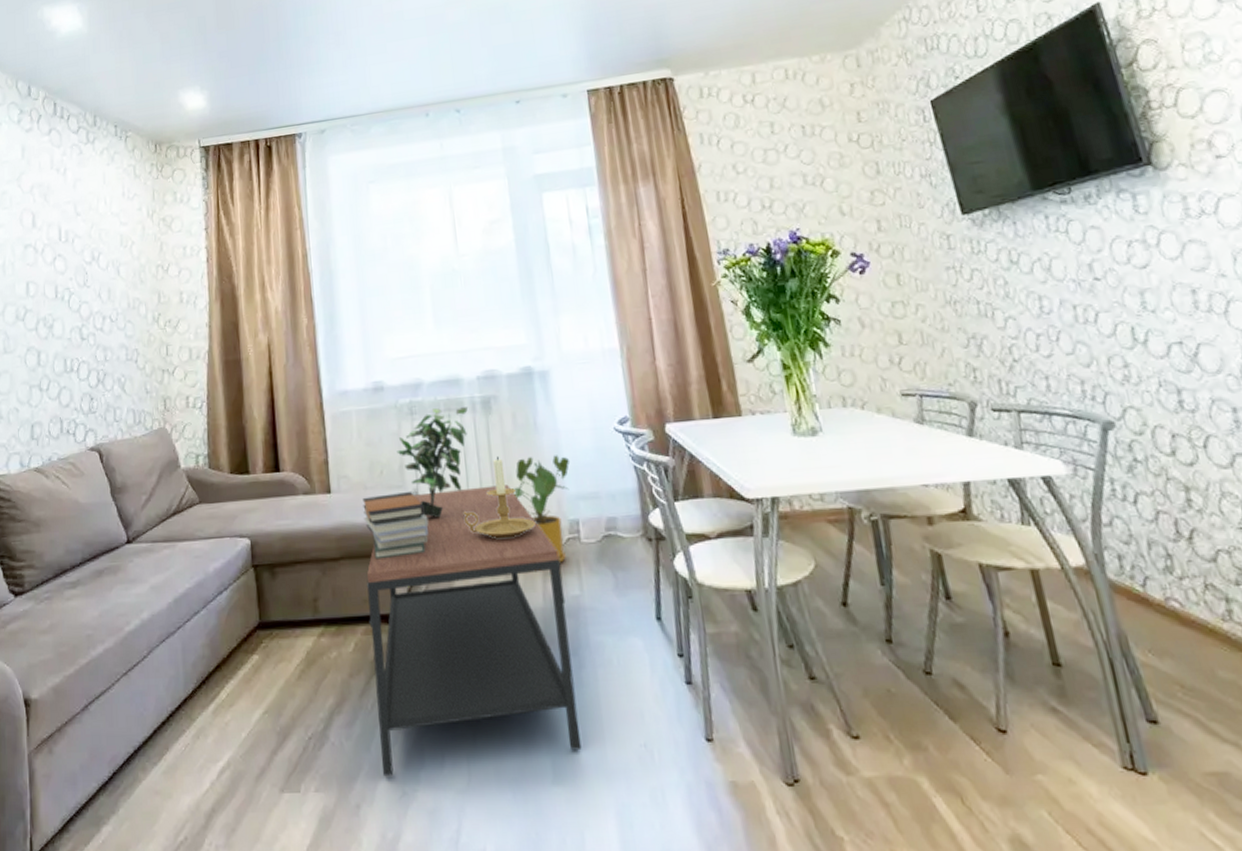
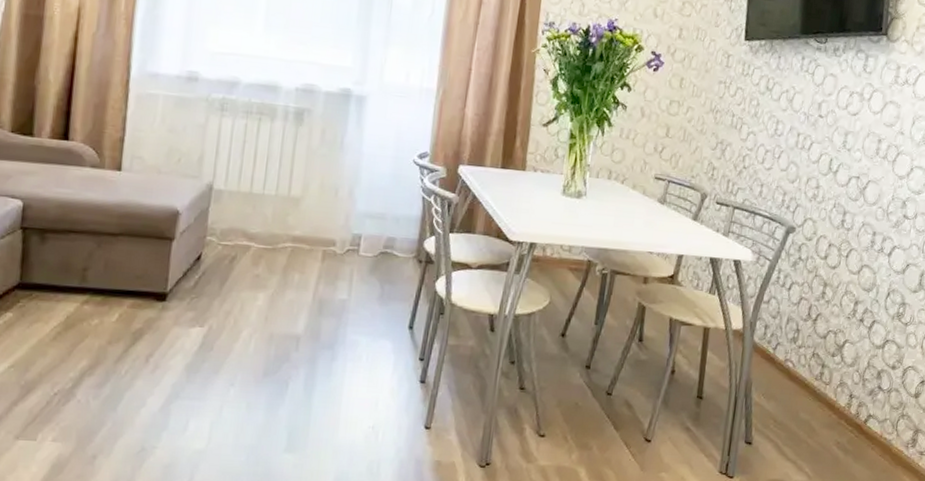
book stack: present [362,492,429,560] -> none [152,181,218,242]
coffee table: present [367,484,582,777] -> none [124,187,337,434]
potted plant: present [396,407,468,517] -> none [199,109,280,211]
candle holder: present [463,455,535,539] -> none [253,165,321,241]
house plant: present [512,455,571,563] -> none [306,172,367,270]

